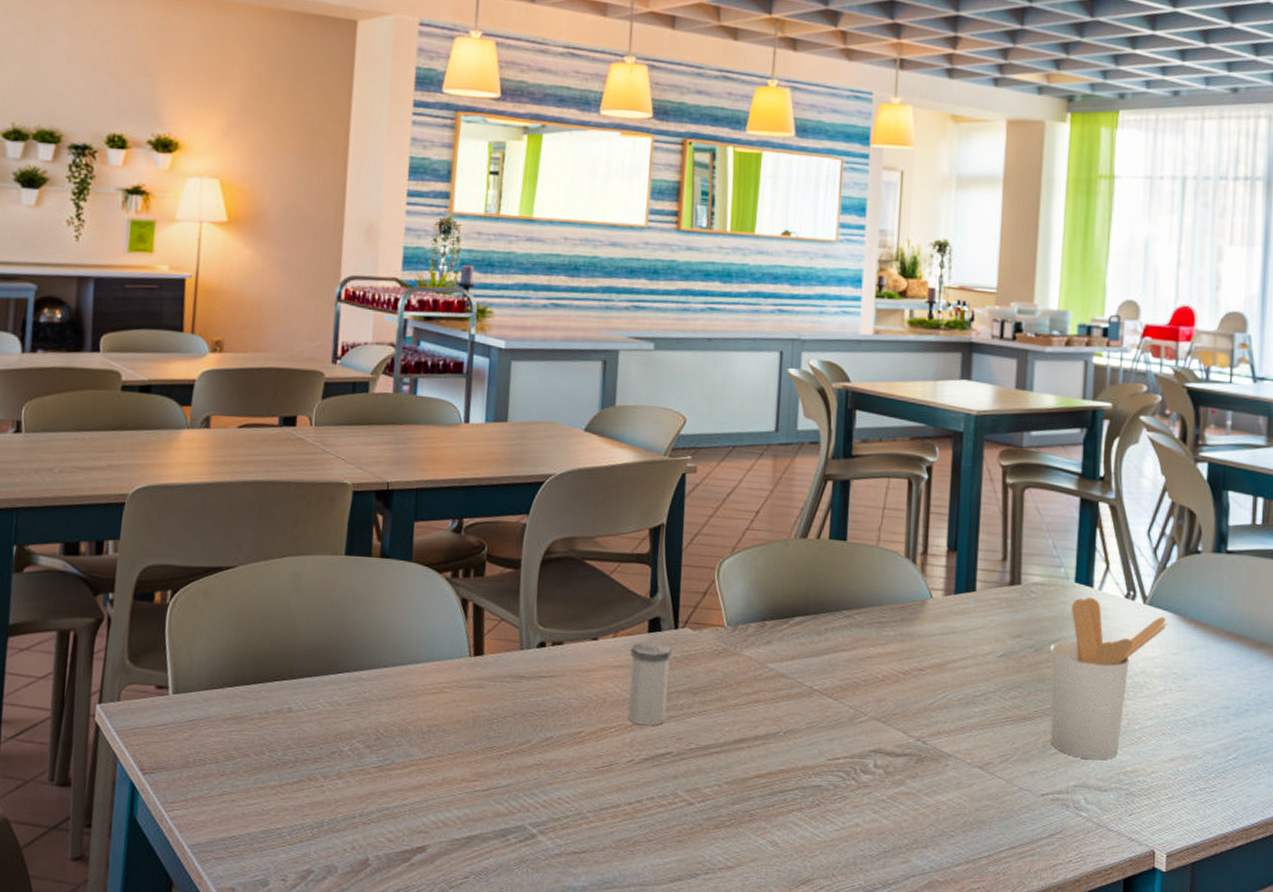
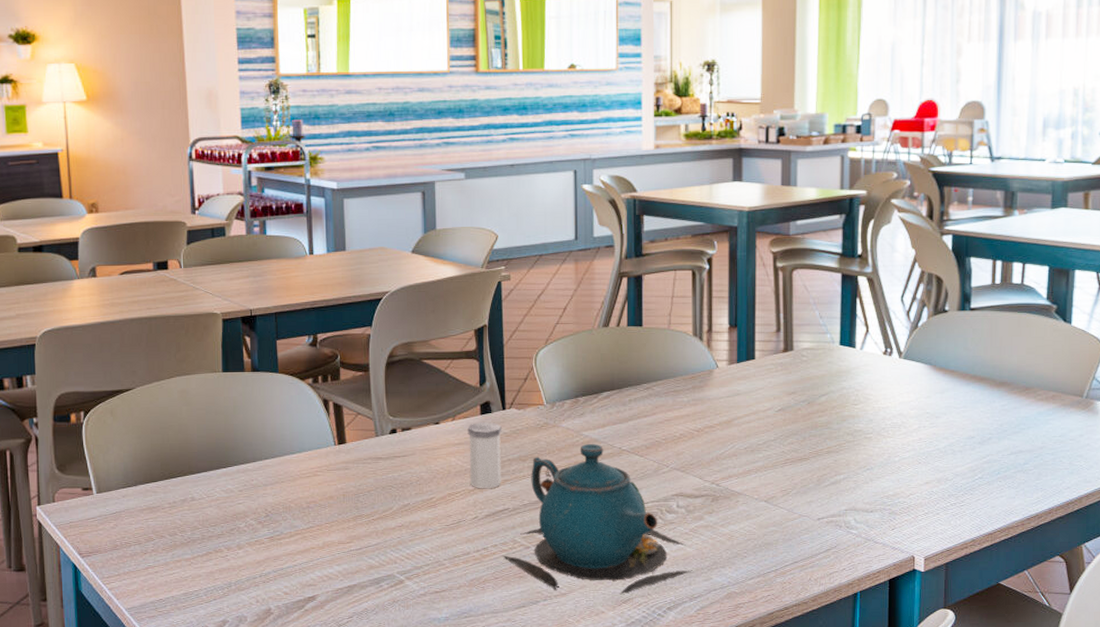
teapot: none [659,679,888,874] -> present [502,444,692,595]
utensil holder: present [1050,597,1167,760] -> none [821,357,920,488]

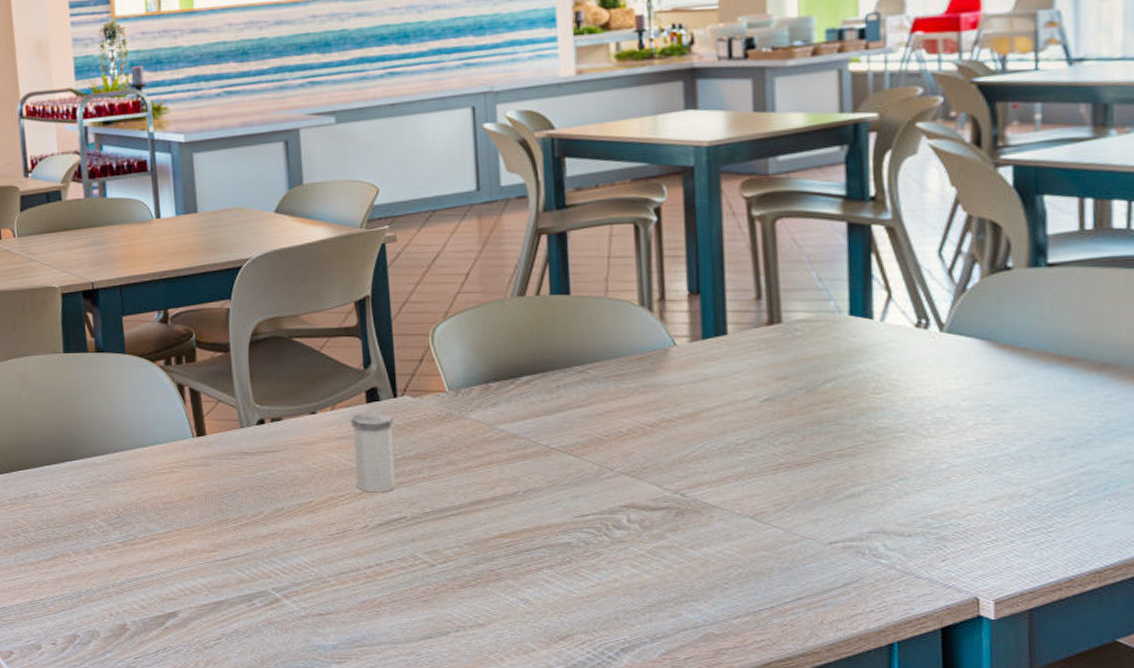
teapot: present [502,444,692,595] -> none [400,440,653,630]

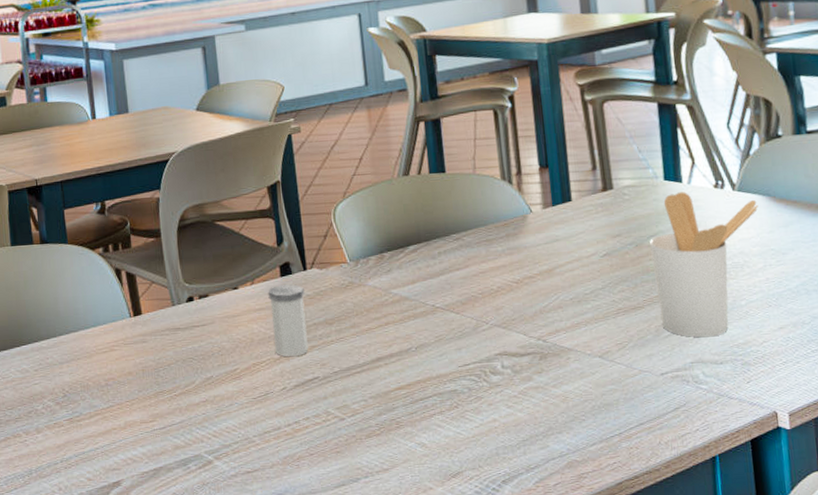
utensil holder: none [825,330,974,504] -> present [650,192,759,338]

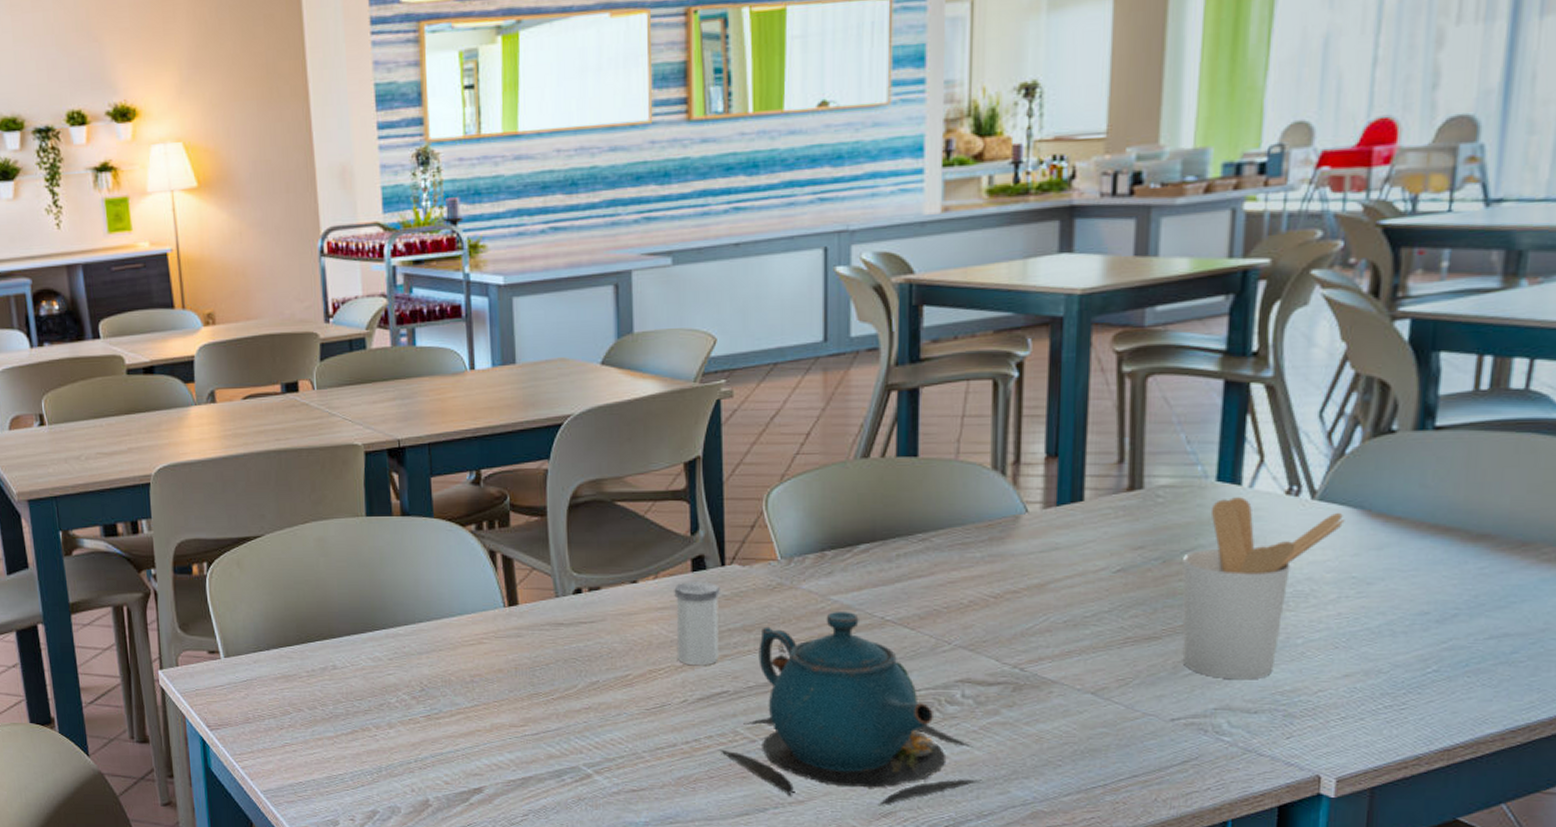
teapot: none [316,302,526,468] -> present [719,612,982,807]

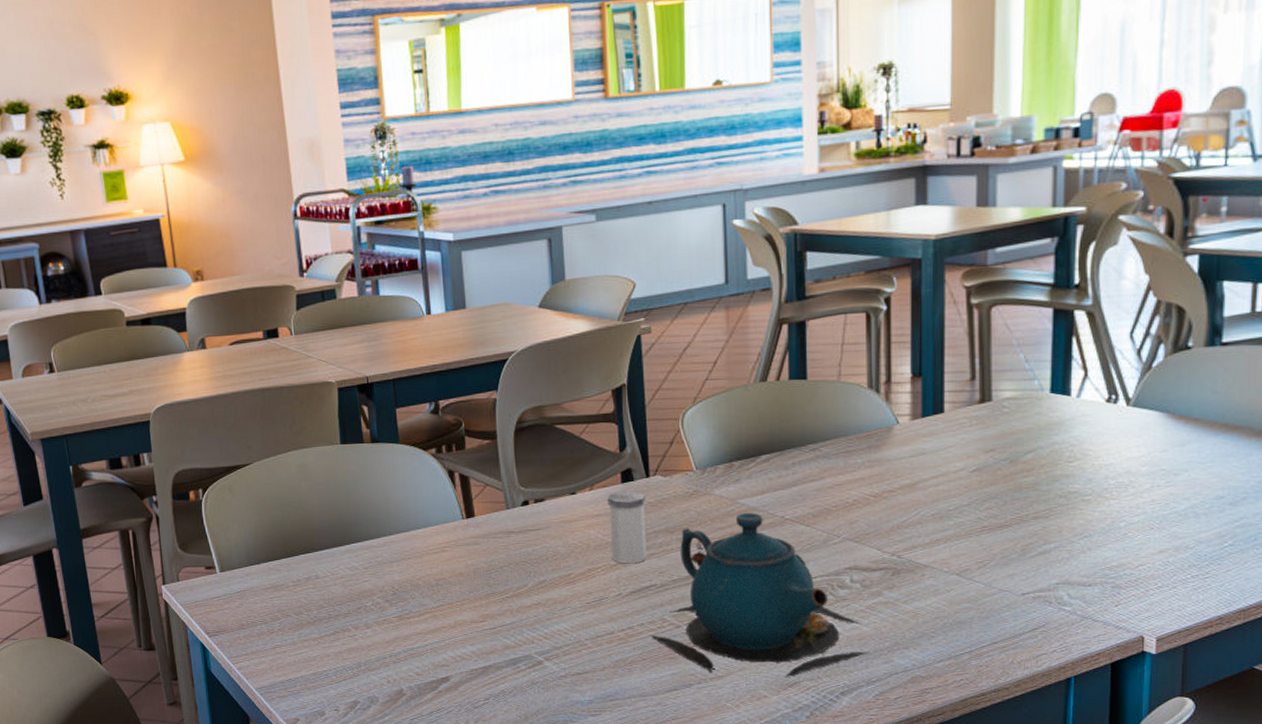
utensil holder: present [1182,497,1345,680] -> none [1026,406,1154,559]

